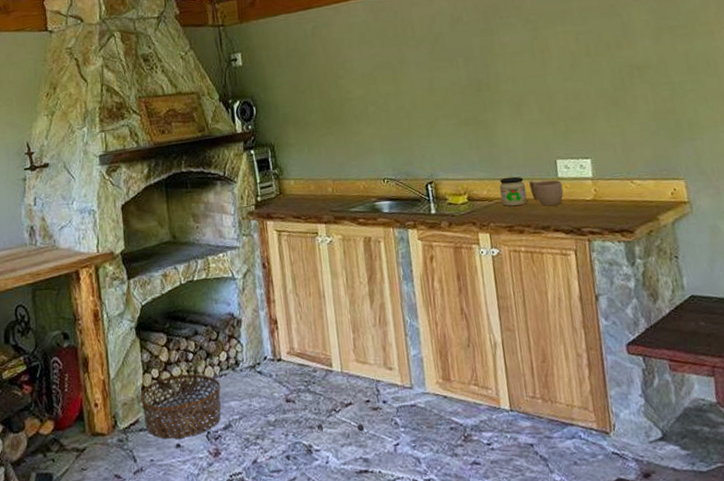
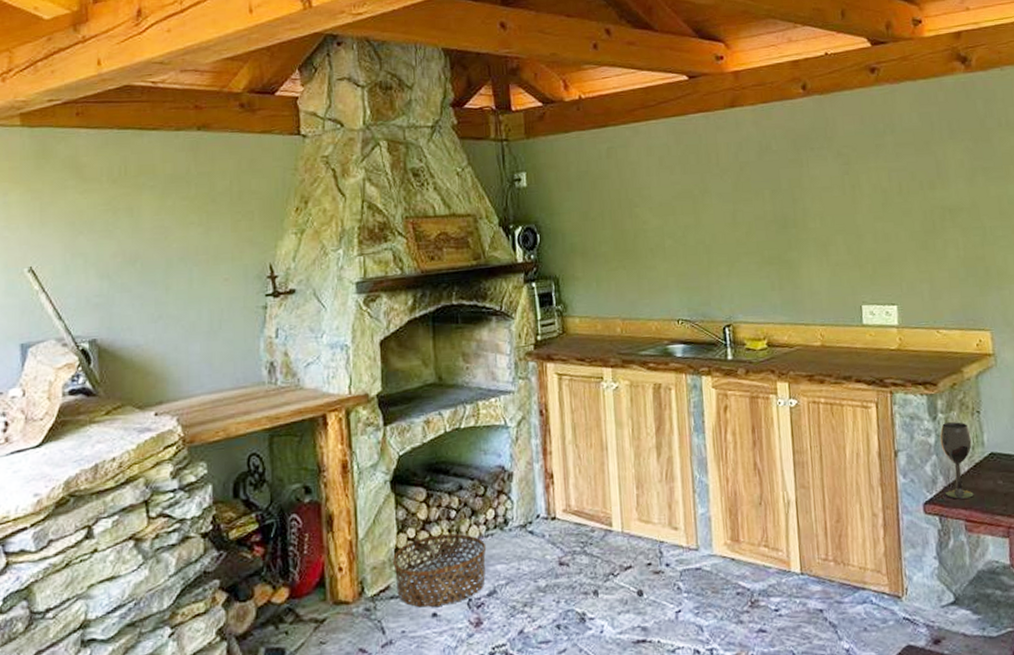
jar: present [499,176,527,207] -> none [801,321,830,354]
cup: present [529,179,564,206] -> none [832,326,868,355]
wine glass: none [639,267,677,340] -> present [939,422,974,499]

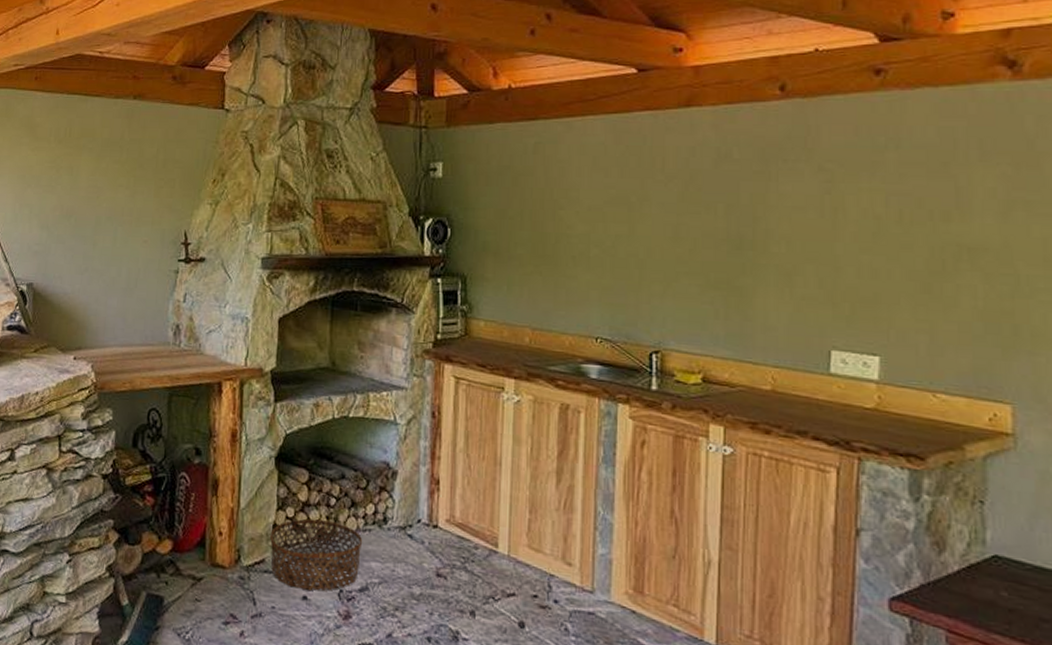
wine glass: present [939,422,974,499] -> none [921,507,968,605]

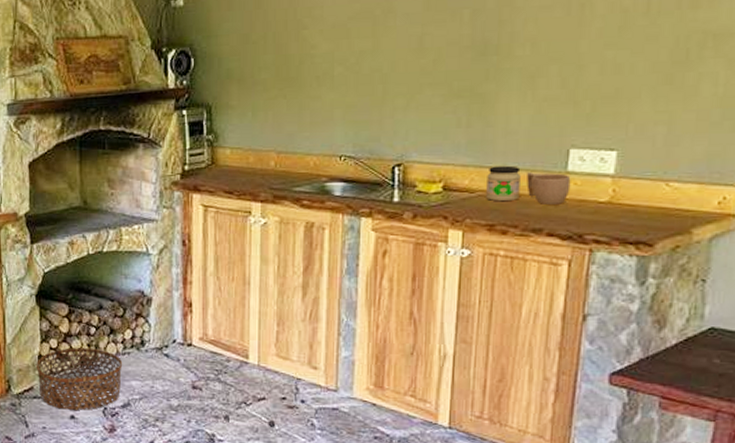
jar: none [747,361,782,400] -> present [486,165,521,202]
cup: none [789,371,834,407] -> present [526,172,571,204]

